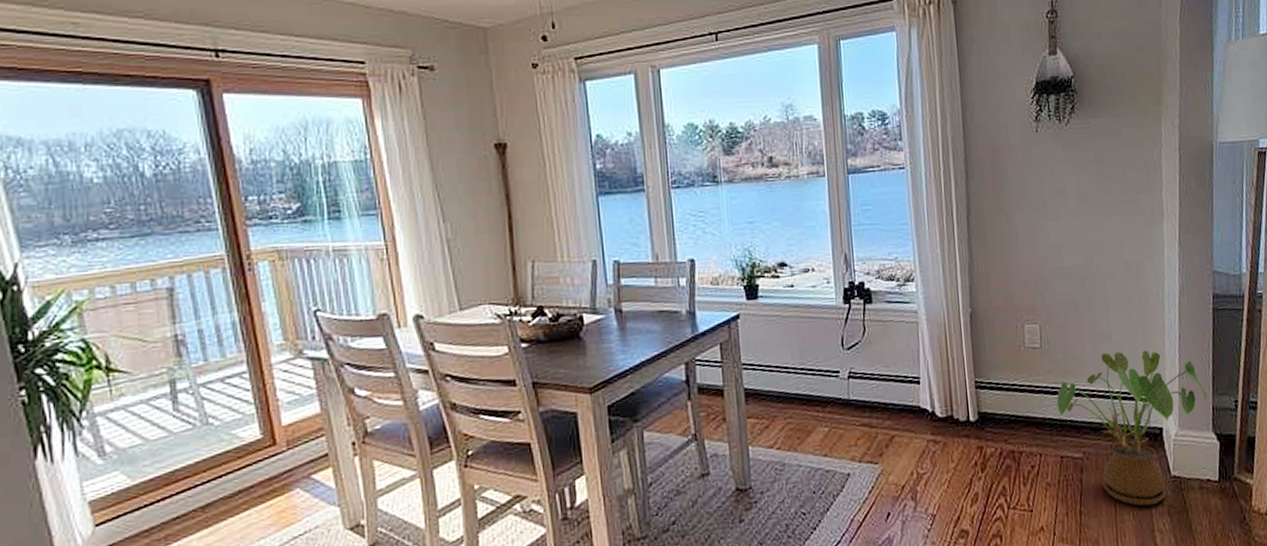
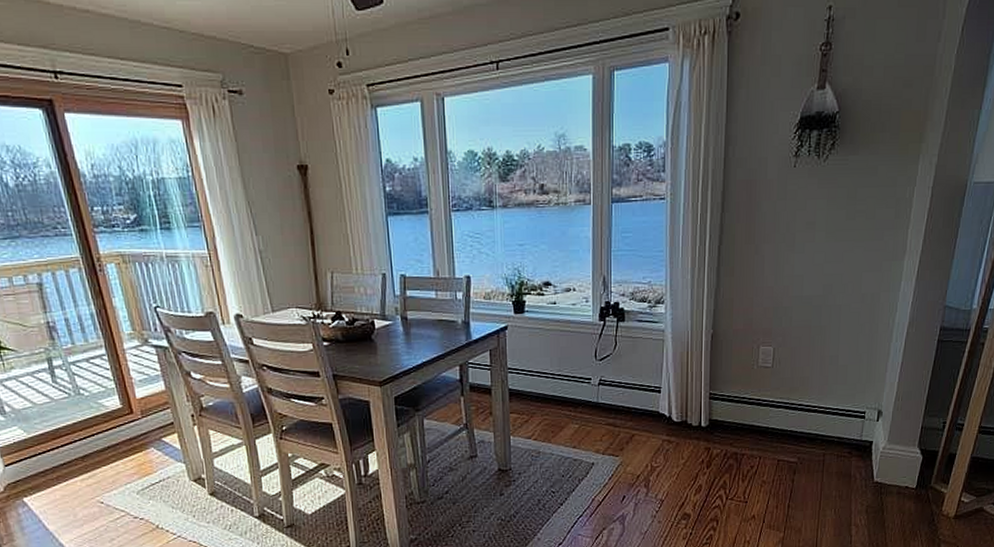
house plant: present [1056,349,1207,506] -> none [780,373,919,505]

